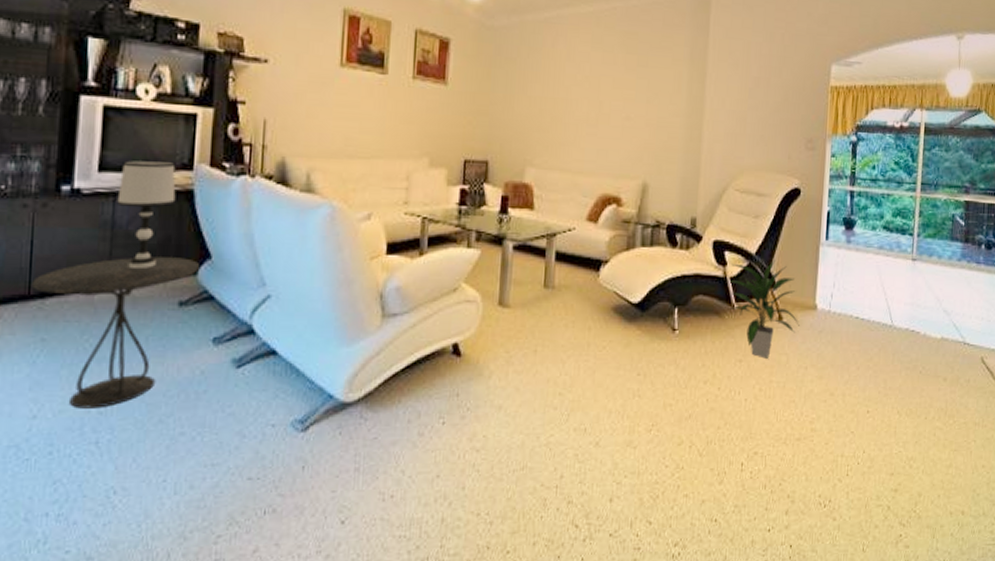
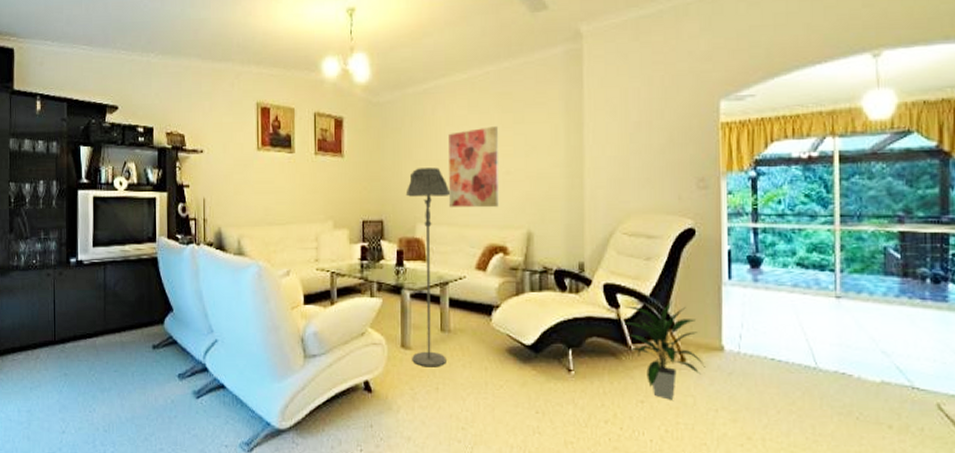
side table: present [32,257,199,409] -> none [56,311,165,427]
table lamp: present [117,161,176,270] -> none [106,237,145,321]
floor lamp: none [510,105,565,328] -> present [405,168,449,367]
wall art: none [562,67,622,155] -> present [448,126,499,208]

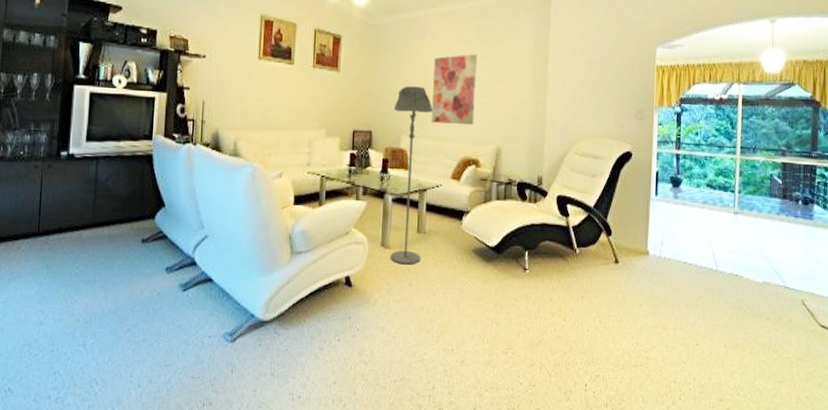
indoor plant: present [622,301,704,400] -> none [570,212,633,296]

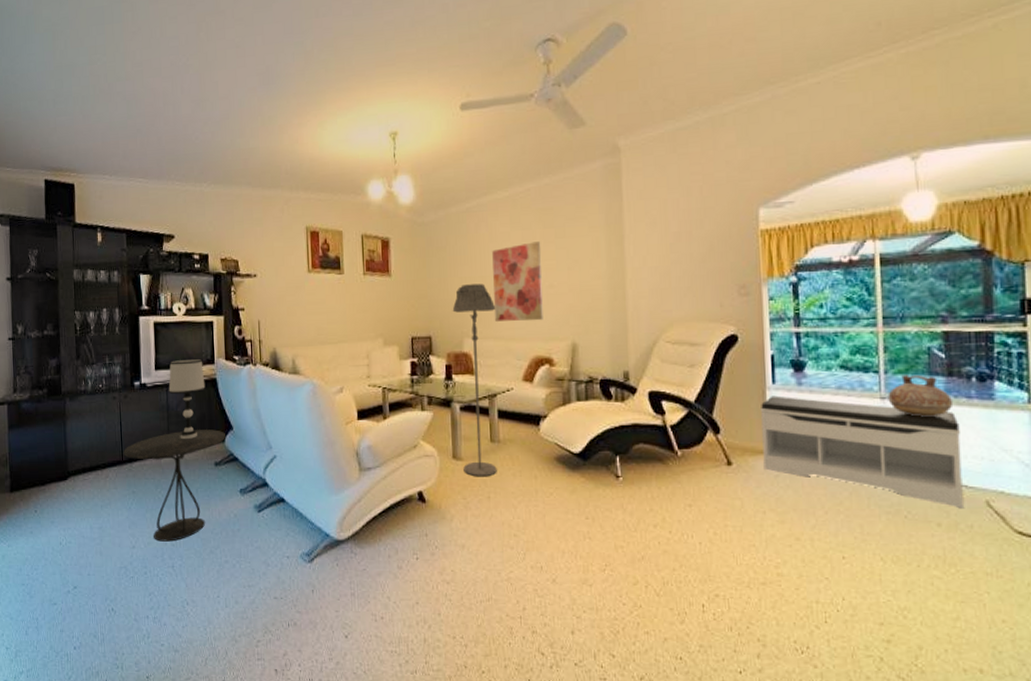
side table: none [41,205,156,319] -> present [124,429,225,542]
table lamp: none [99,133,140,215] -> present [168,359,205,440]
bench: none [643,206,788,306] -> present [760,395,963,509]
ceramic vessel: none [739,195,785,231] -> present [888,374,954,417]

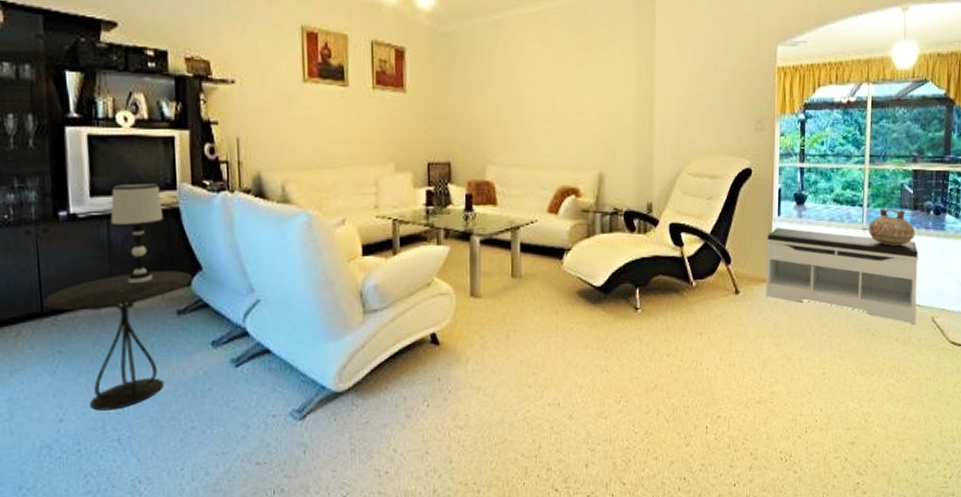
floor lamp: present [452,283,497,477] -> none [475,106,521,315]
wall art: present [492,241,543,321] -> none [520,63,572,149]

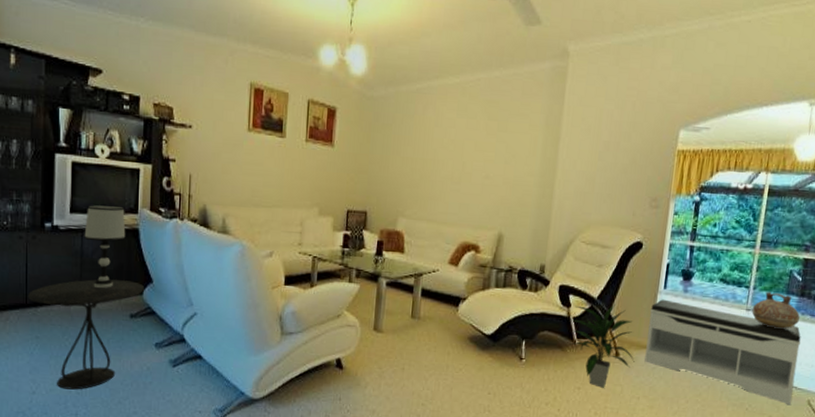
indoor plant: none [685,238,754,330] -> present [571,304,634,388]

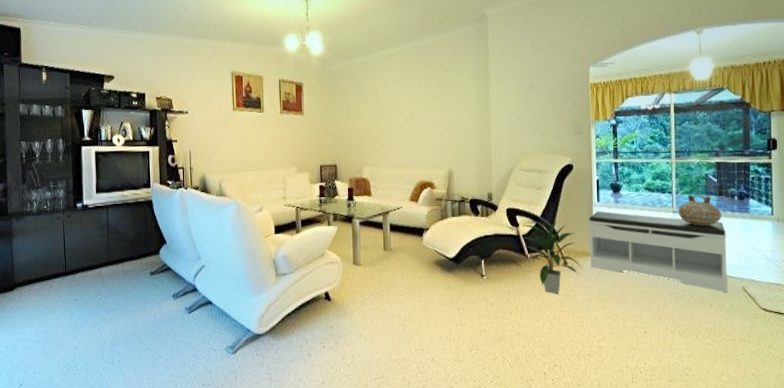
side table: present [28,279,144,390] -> none [67,244,160,342]
table lamp: present [84,205,126,289] -> none [108,184,142,253]

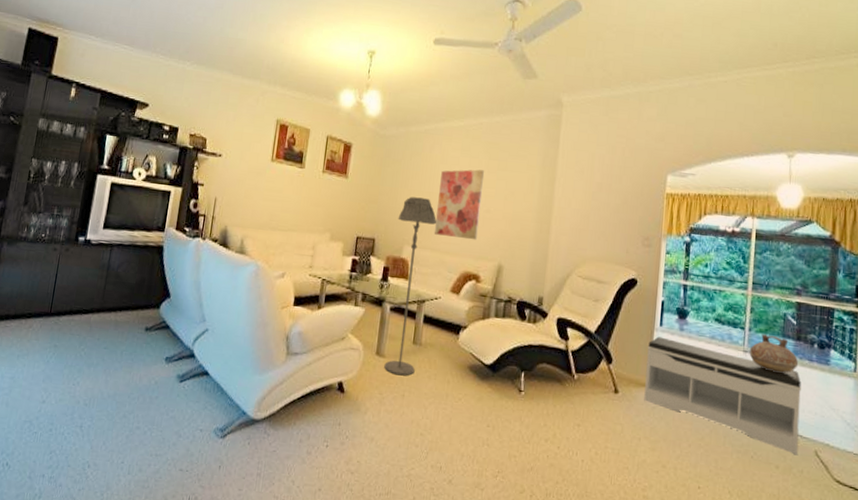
floor lamp: none [354,122,389,279] -> present [384,196,437,376]
wall art: none [386,89,426,153] -> present [434,169,485,241]
indoor plant: present [521,220,581,294] -> none [569,339,633,426]

